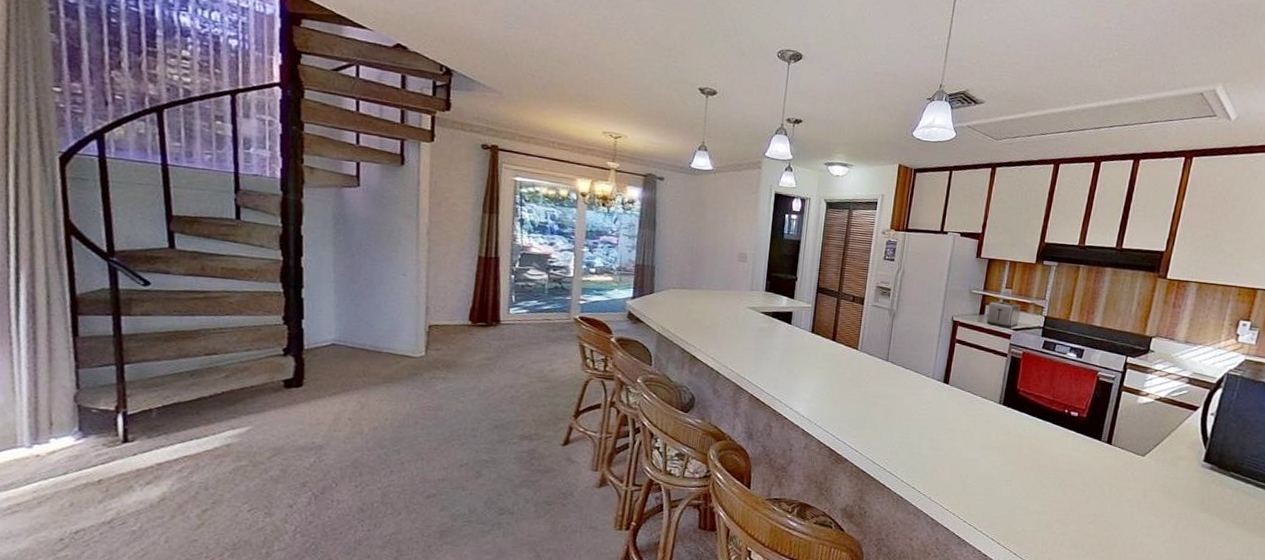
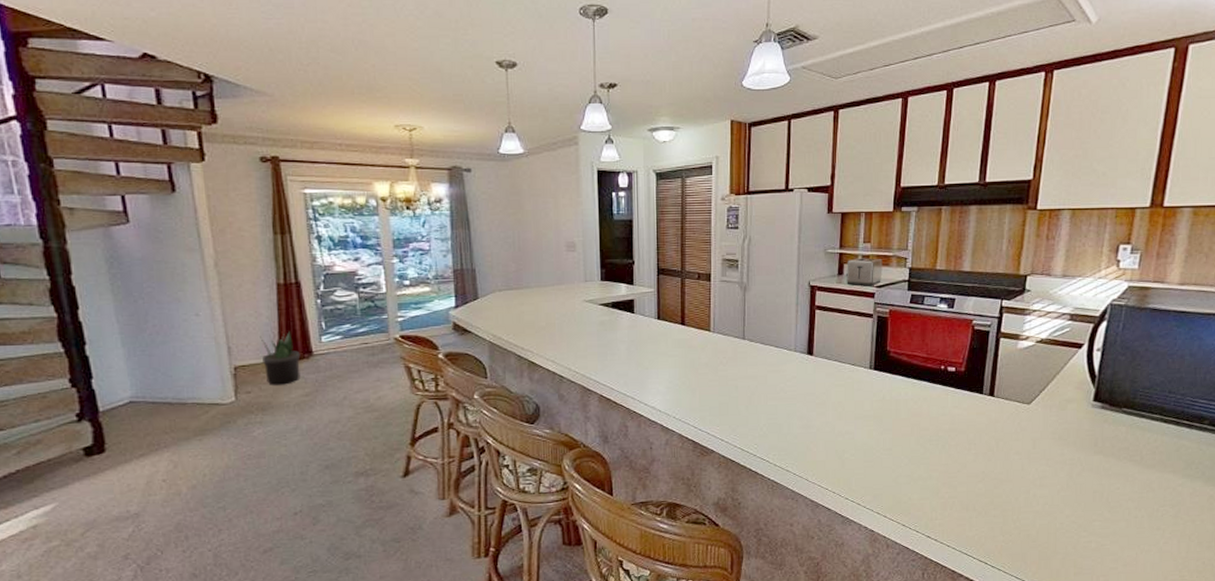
planter: none [455,300,489,347] -> present [260,331,301,385]

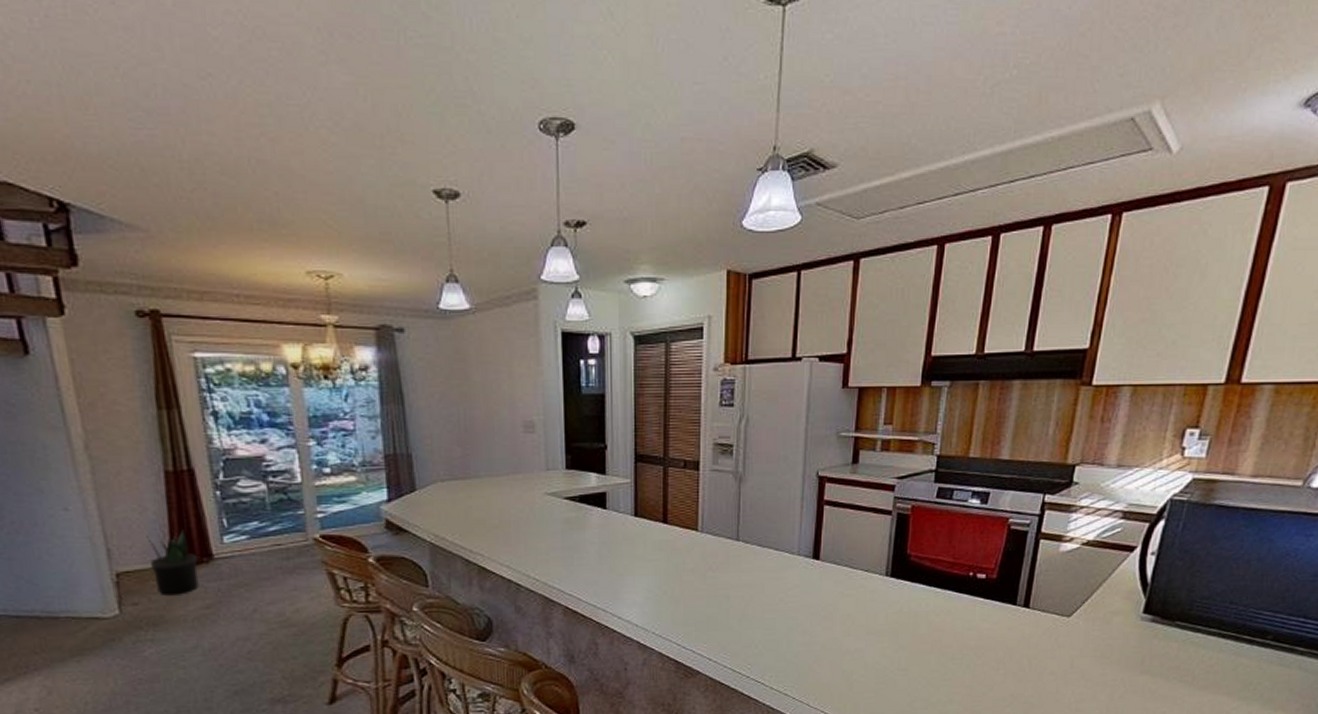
toaster: present [845,258,883,286] -> none [861,443,906,478]

